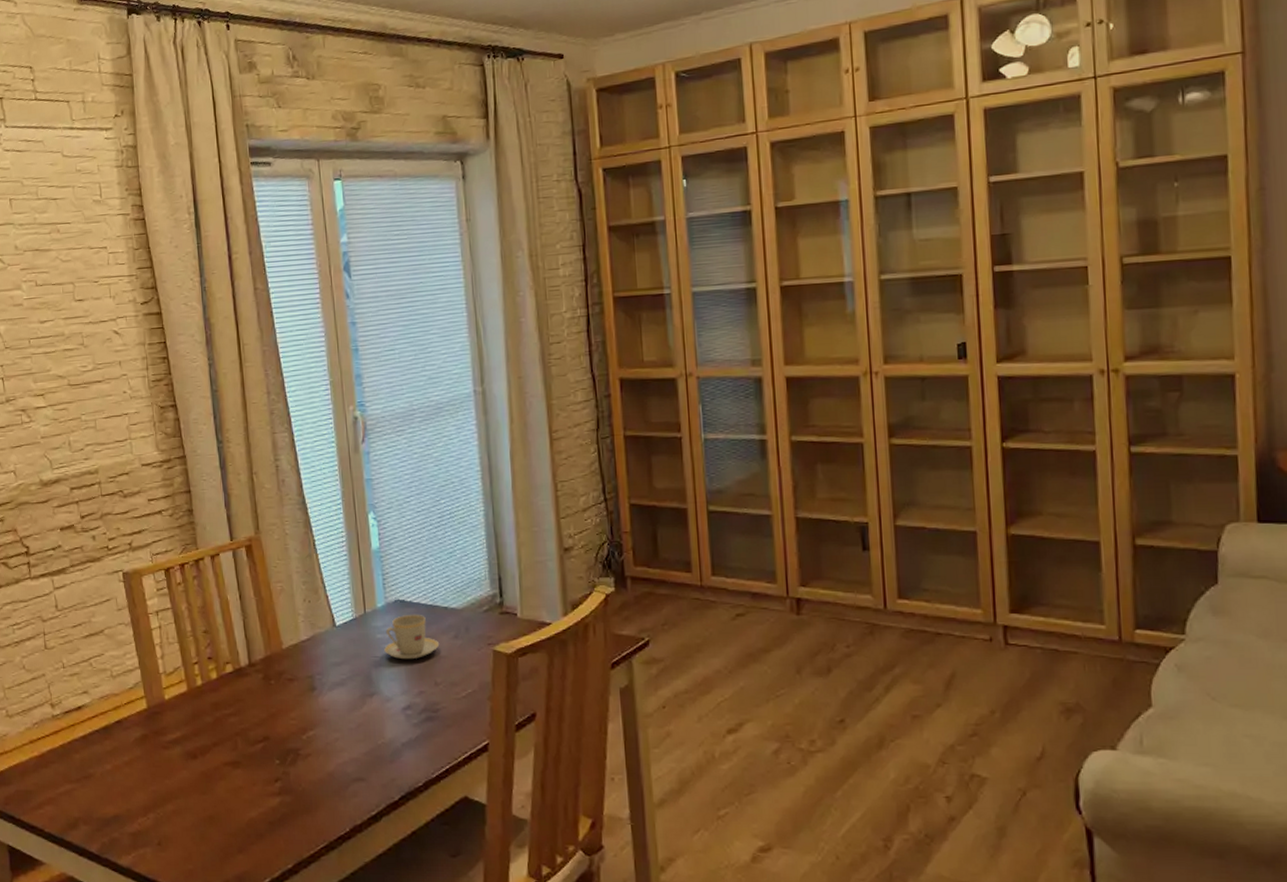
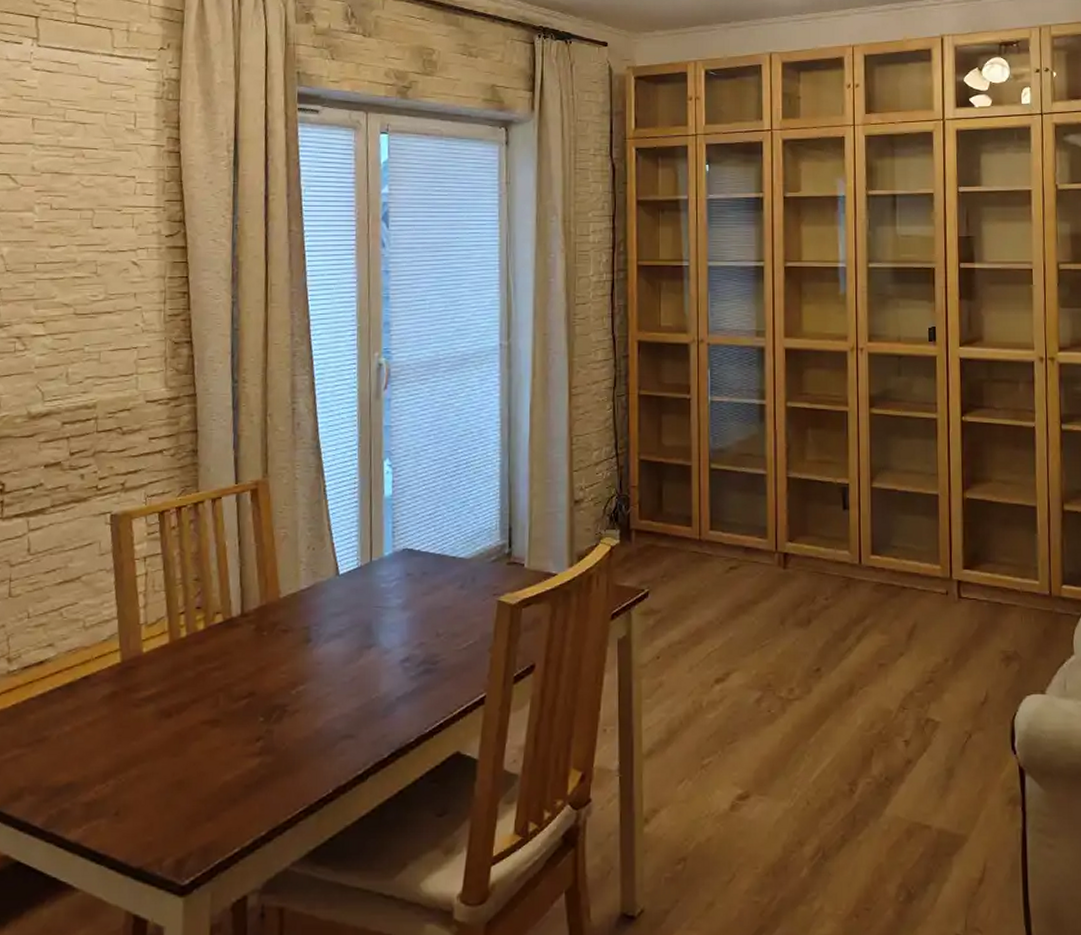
teacup: present [384,614,440,660] -> none [387,563,445,610]

